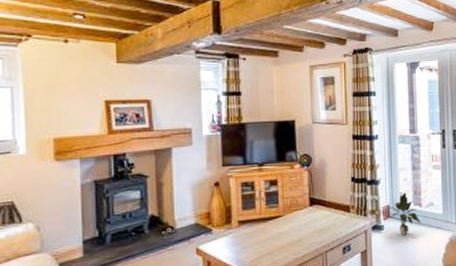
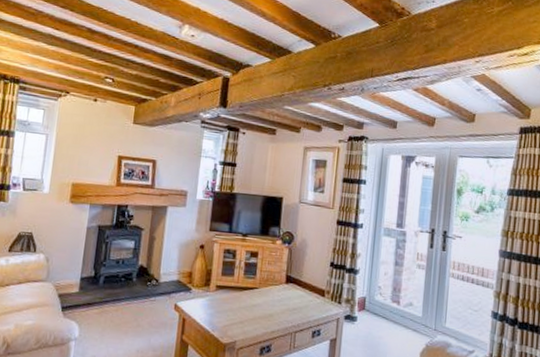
potted plant: present [388,193,420,236] -> none [363,287,396,332]

